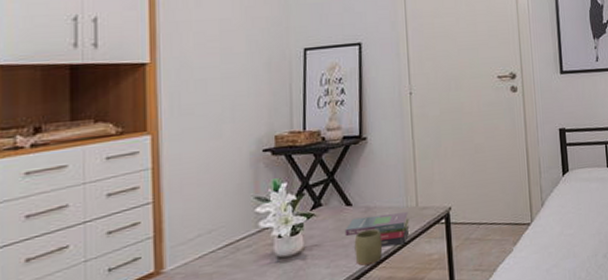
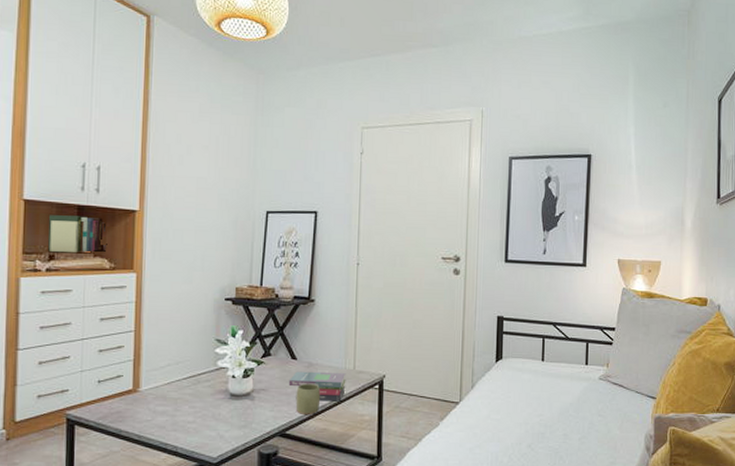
books: none [32,76,110,123] -> present [48,215,106,252]

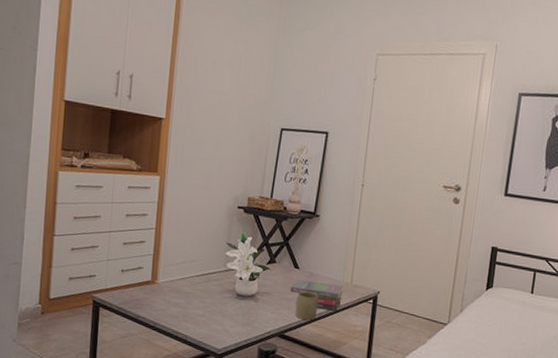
books: present [48,215,106,252] -> none [84,116,135,154]

